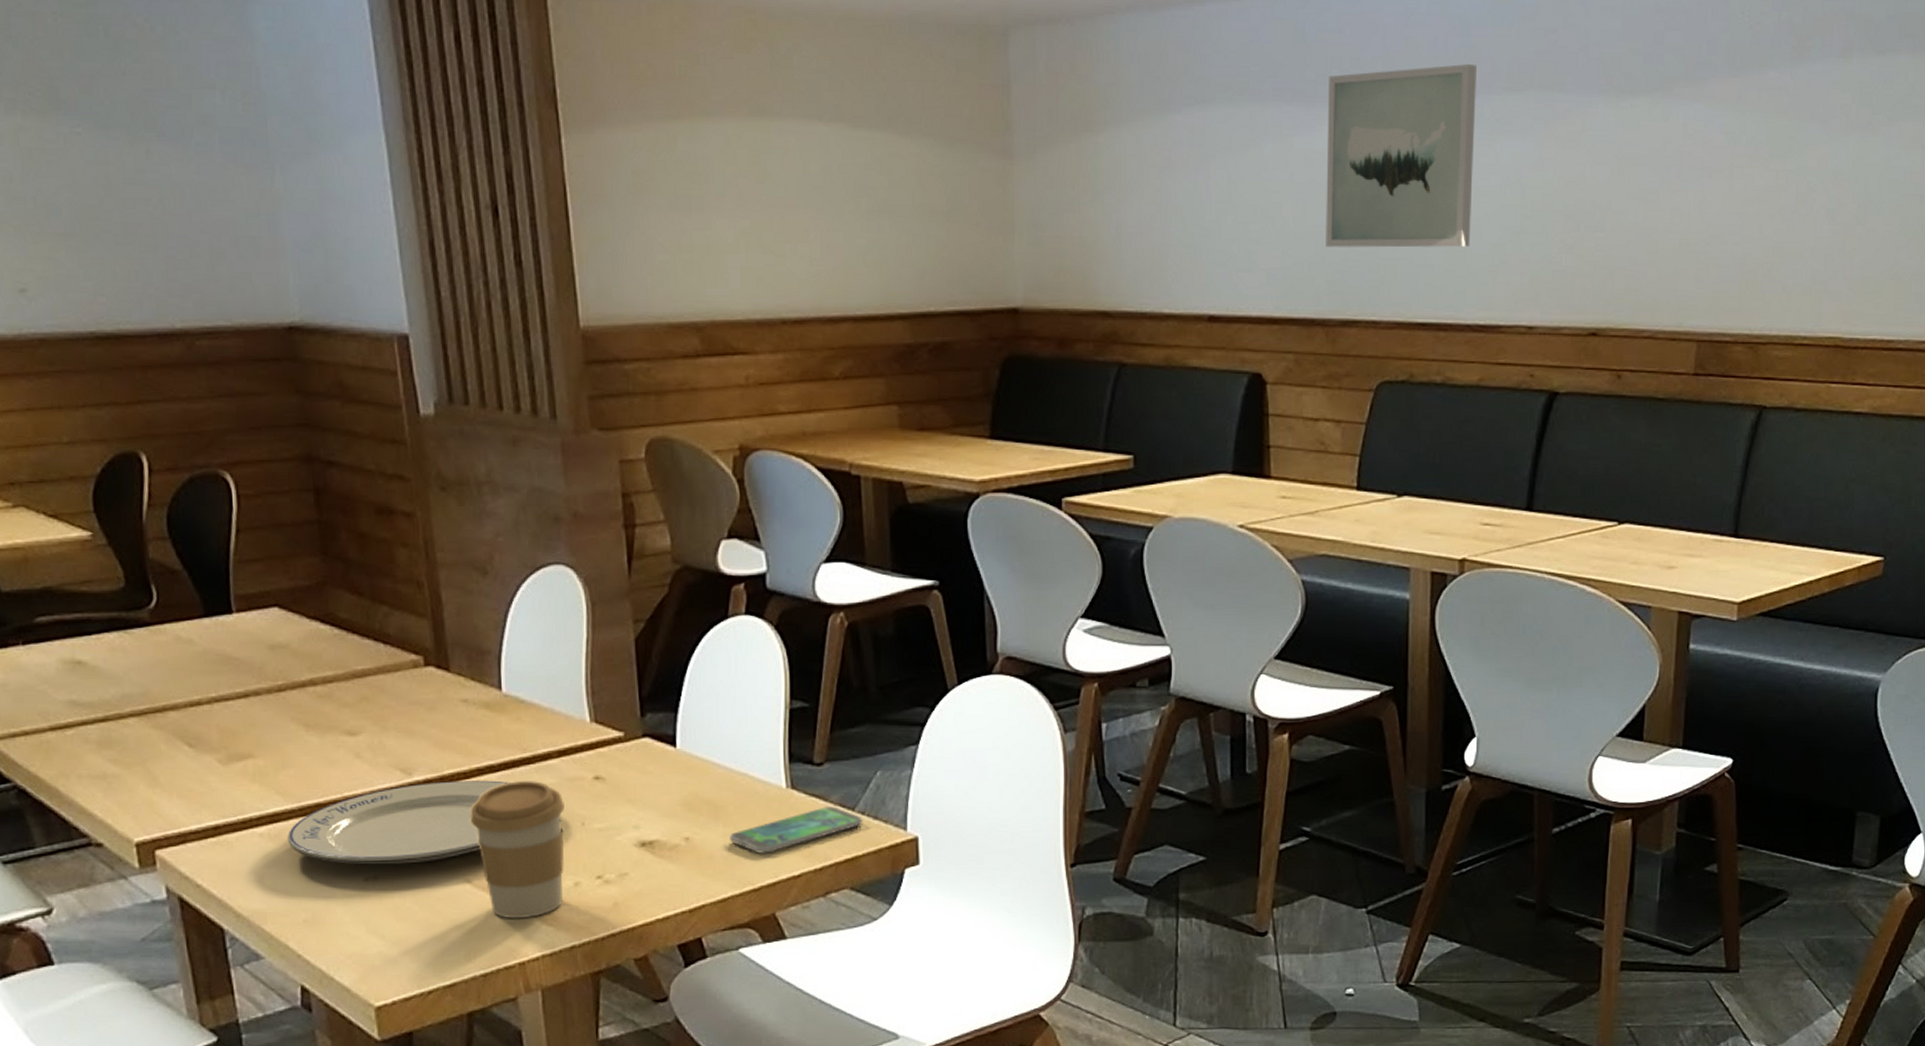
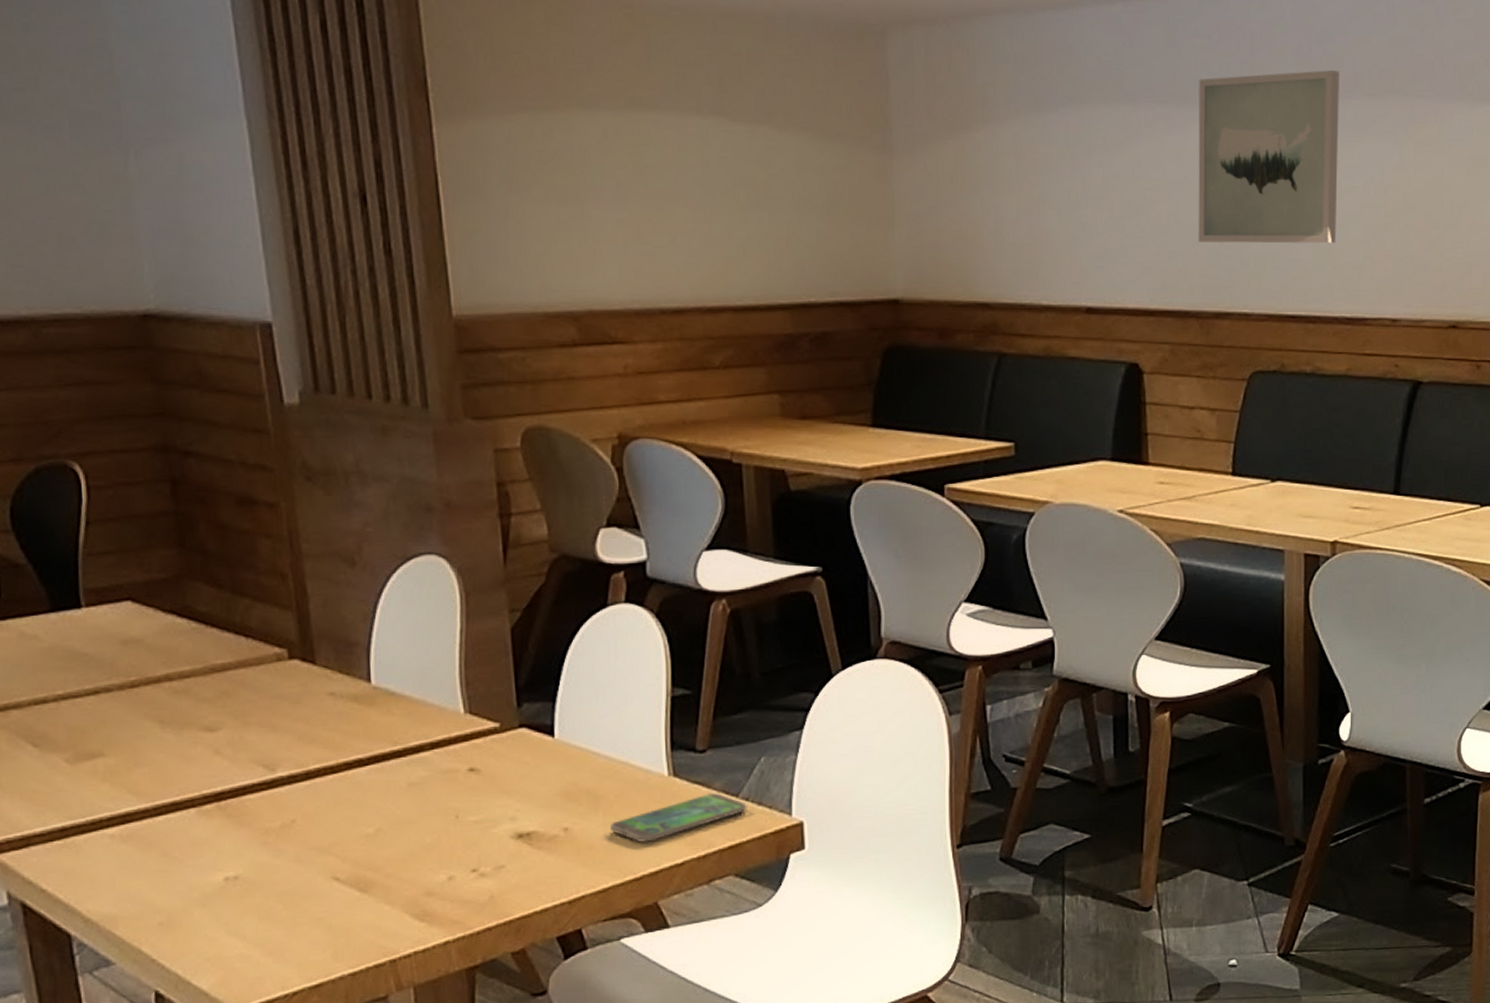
plate: present [287,780,510,865] -> none [140,774,380,864]
coffee cup: present [470,781,565,918] -> none [337,774,438,915]

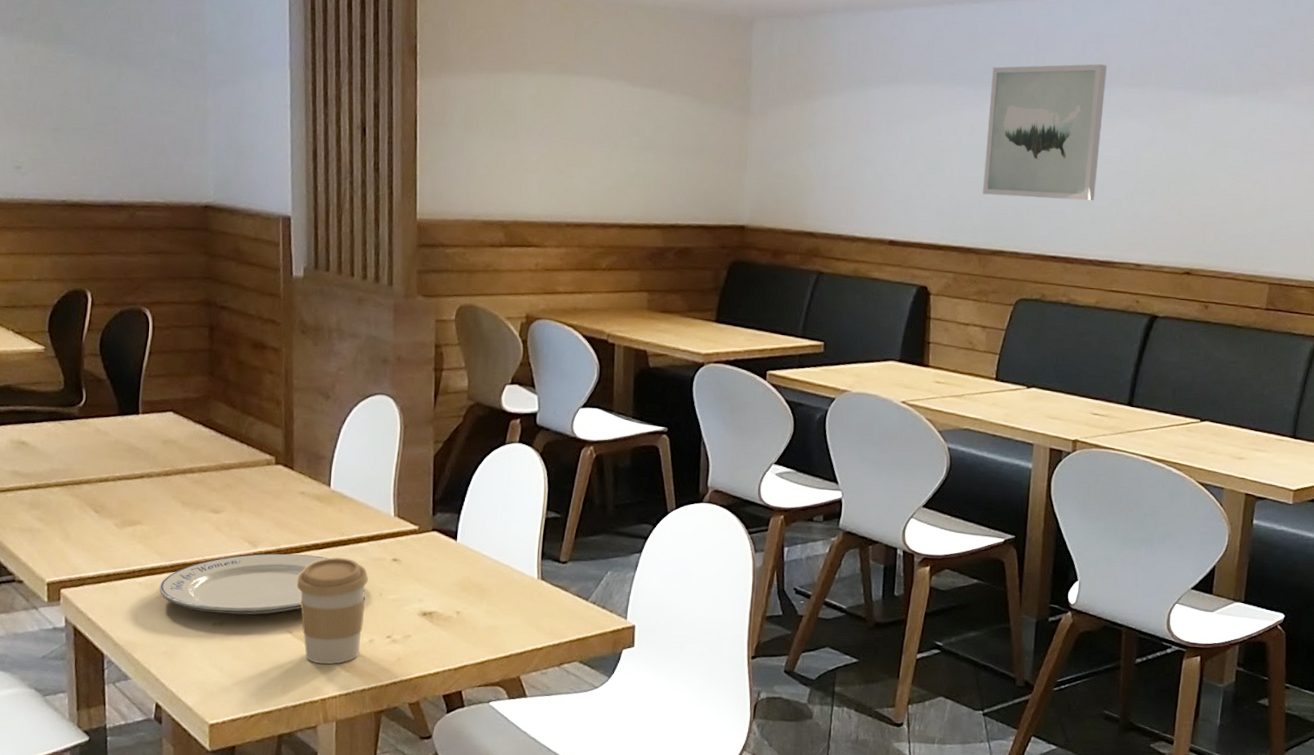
plate: none [140,774,380,864] -> present [159,553,329,615]
coffee cup: none [337,774,438,915] -> present [296,557,368,664]
smartphone: present [610,793,747,842] -> none [491,596,594,629]

